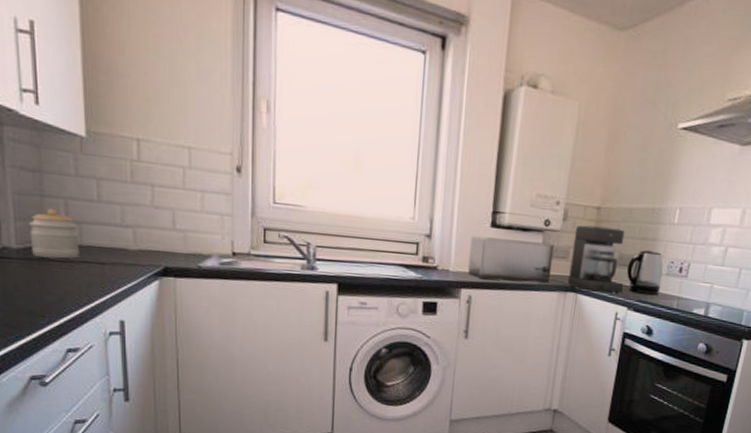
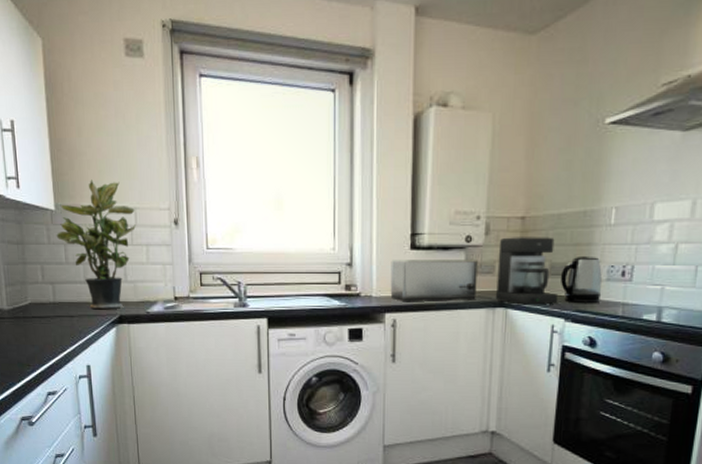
jar: present [29,208,80,259] -> none [16,273,54,315]
potted plant: none [86,107,191,260] -> present [56,179,137,310]

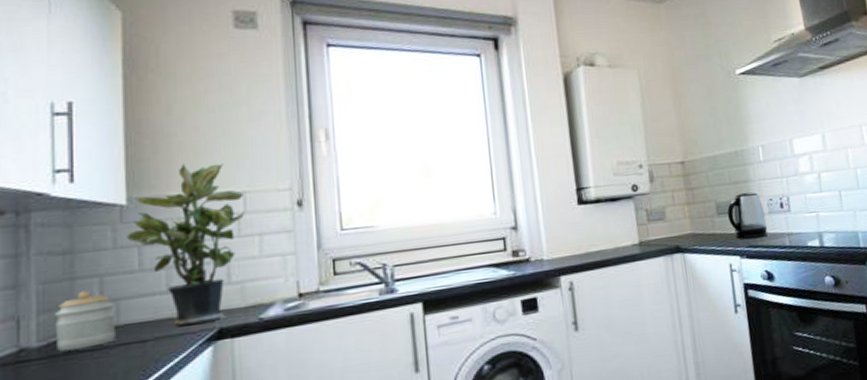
jar: none [16,273,54,315] -> present [55,290,117,352]
toaster: present [390,260,478,303] -> none [559,208,652,261]
coffee maker: present [495,237,559,305] -> none [664,178,730,248]

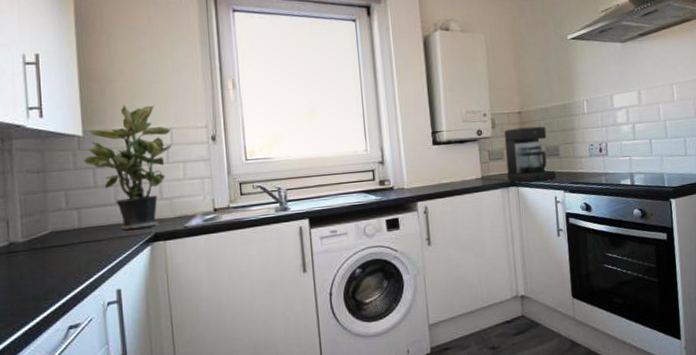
jar: present [55,290,117,352] -> none [34,200,80,246]
coffee maker: none [664,178,730,248] -> present [504,126,557,183]
kettle: present [727,191,769,240] -> none [555,138,589,177]

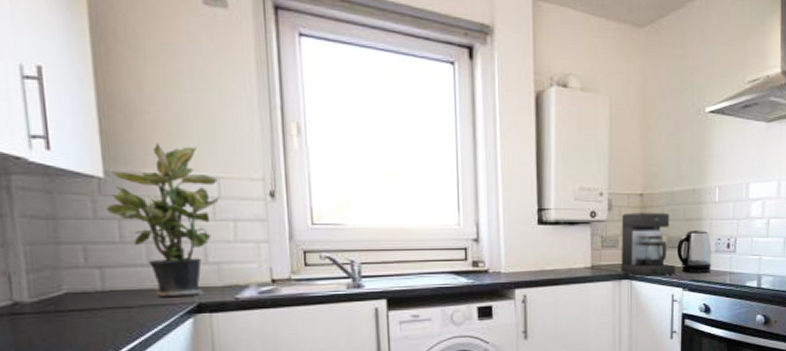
kettle: none [555,138,589,177] -> present [676,229,712,274]

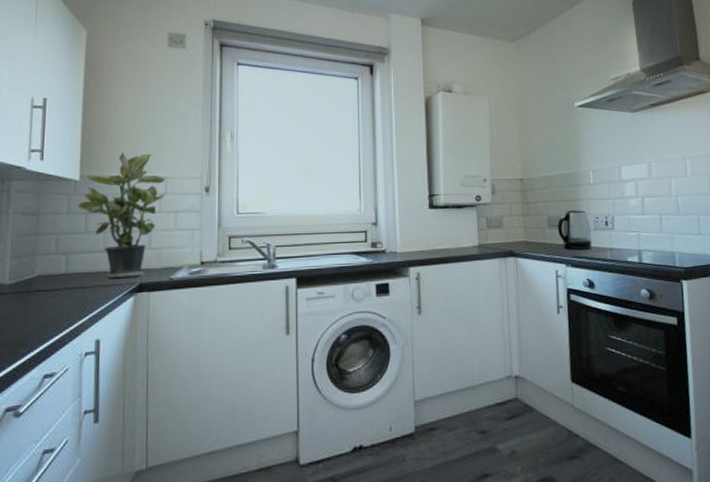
coffee maker: present [620,212,676,276] -> none [504,195,558,254]

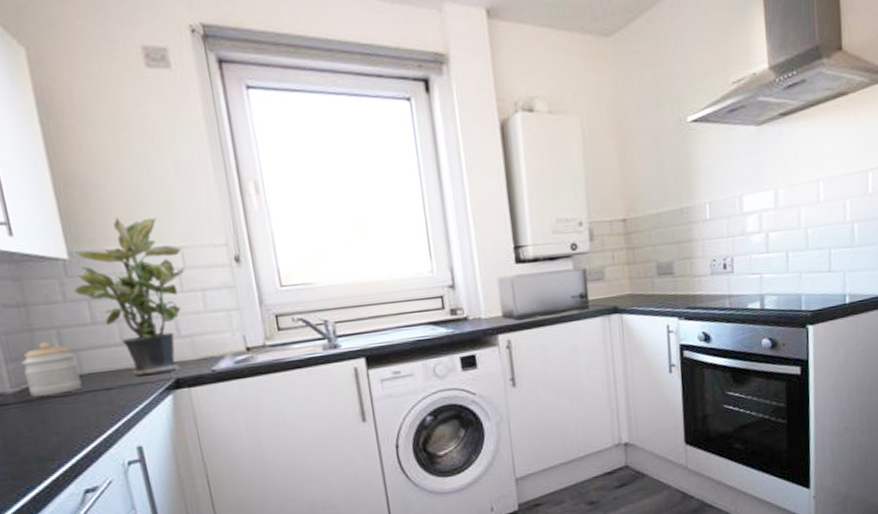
jar: none [22,244,65,289] -> present [21,341,83,397]
toaster: none [412,216,489,256] -> present [496,267,590,321]
kettle: present [557,209,593,251] -> none [668,251,709,301]

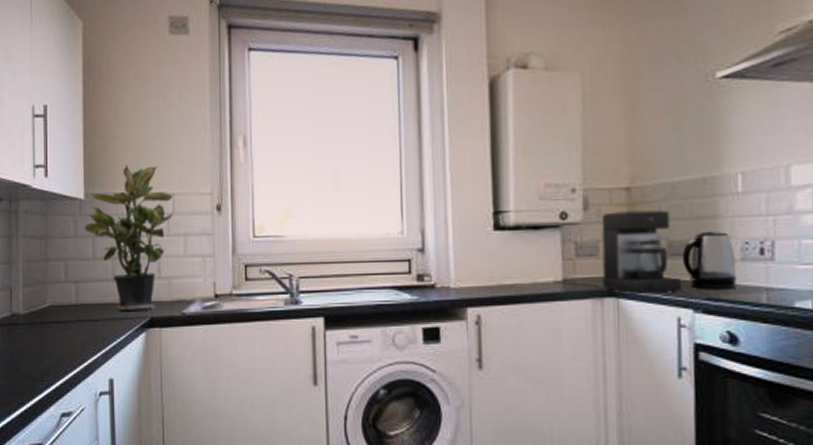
jar: present [21,341,83,397] -> none [35,271,76,320]
toaster: present [496,267,590,321] -> none [471,240,579,294]
coffee maker: none [604,237,669,309] -> present [601,210,683,293]
kettle: none [668,251,709,301] -> present [681,230,738,290]

